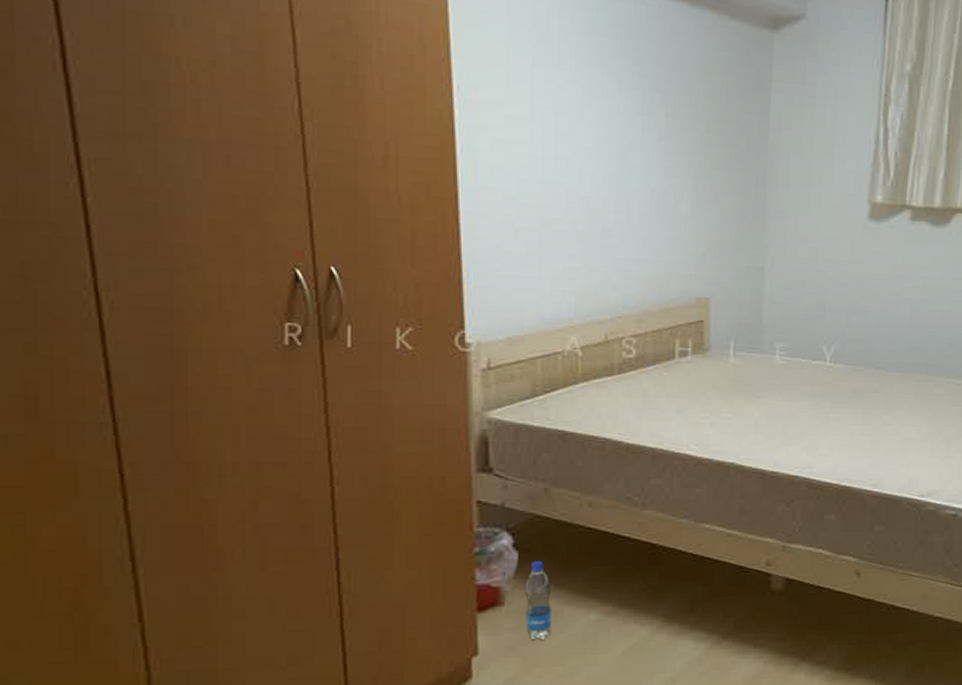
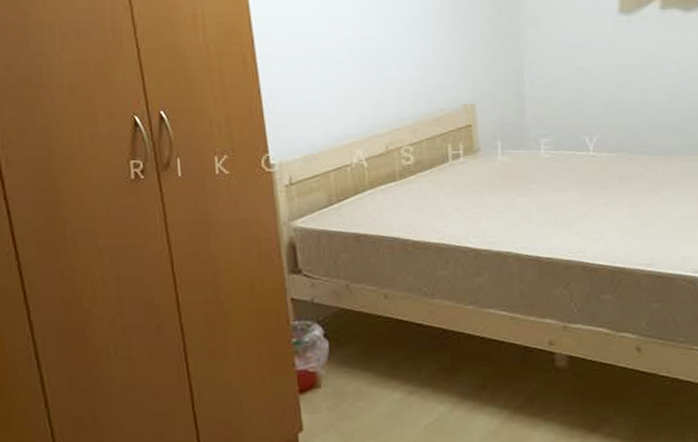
bottle: present [525,560,552,640] -> none [336,347,363,418]

